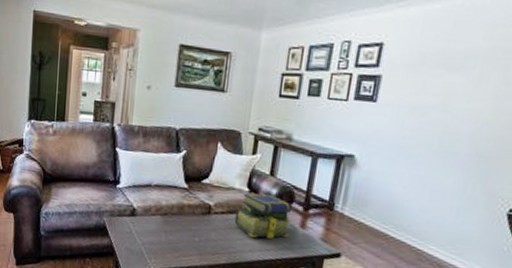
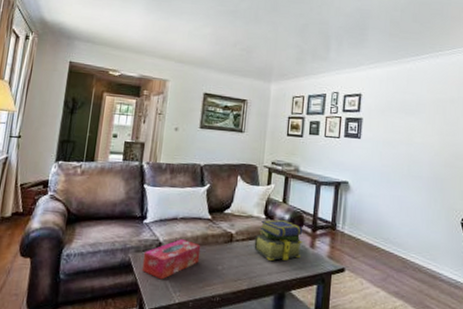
tissue box: none [116,207,177,246] -> present [141,239,201,280]

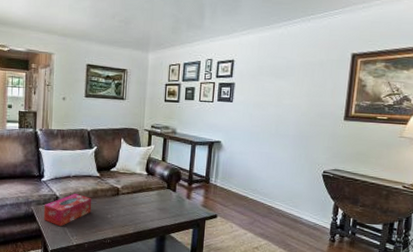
stack of books: present [254,219,303,261] -> none [138,175,181,210]

